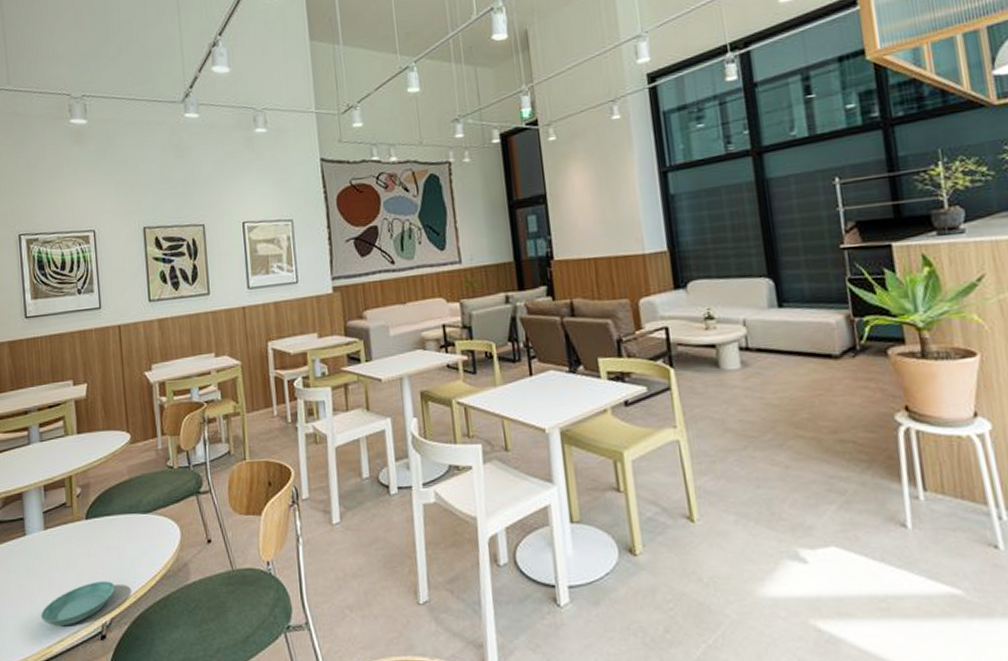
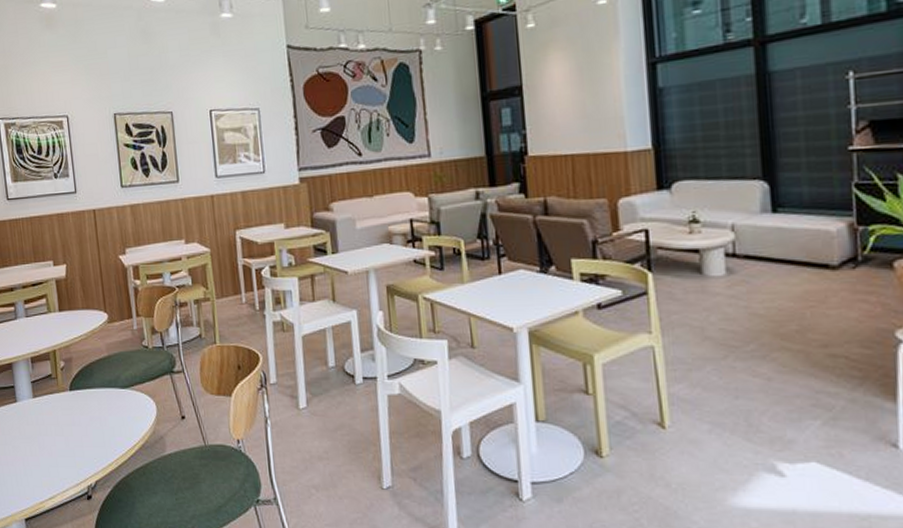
saucer: present [41,581,115,627] -> none [33,447,99,486]

